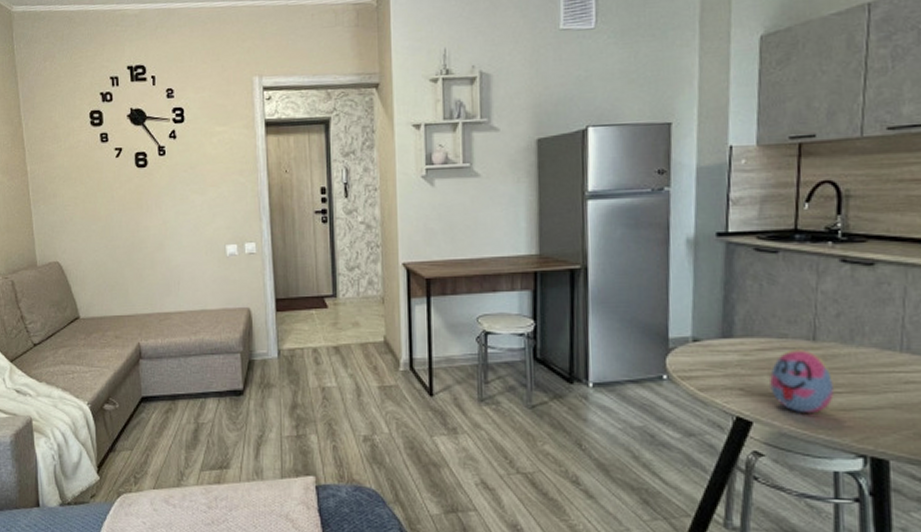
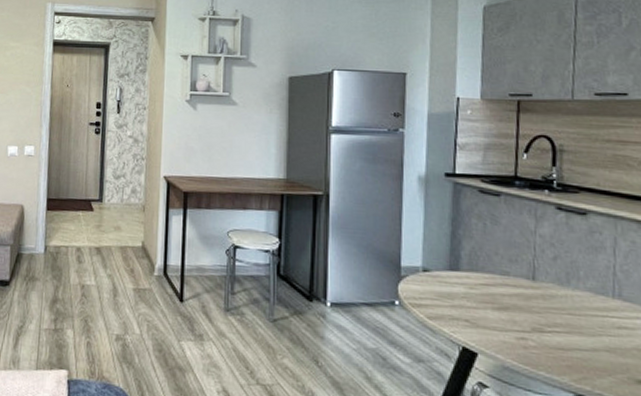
decorative egg: present [770,349,834,414] -> none [493,287,552,351]

